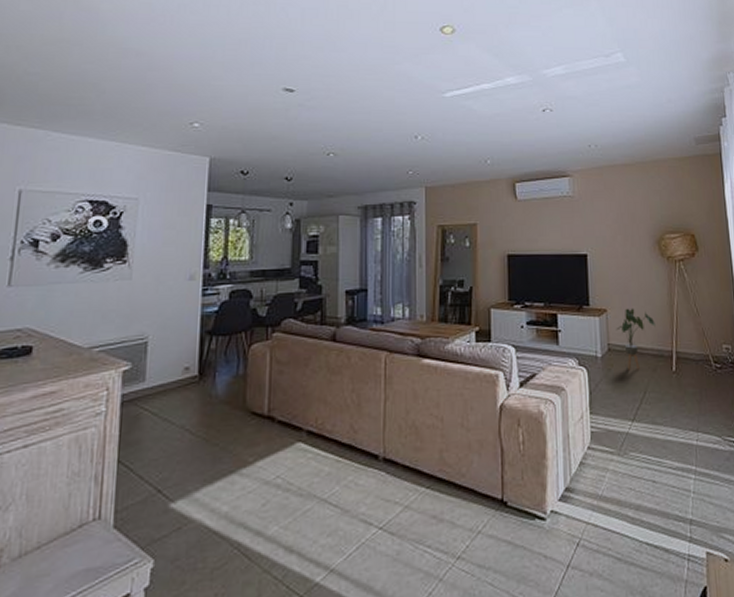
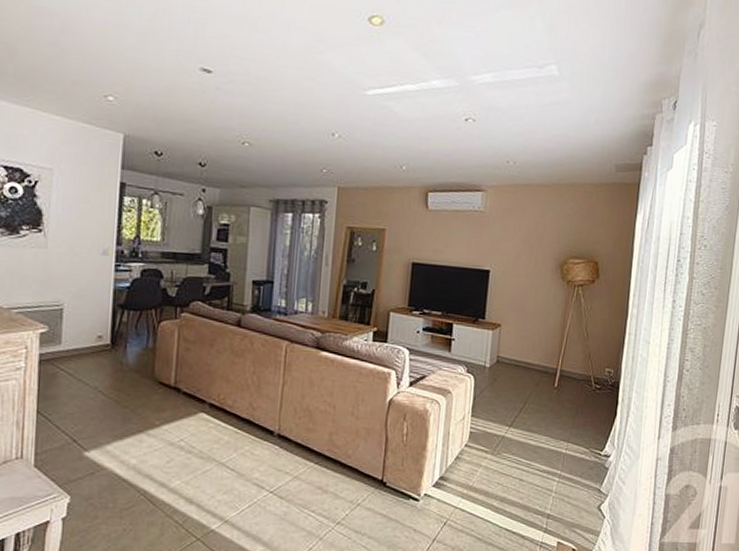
house plant: present [616,308,656,371] -> none [507,325,545,383]

